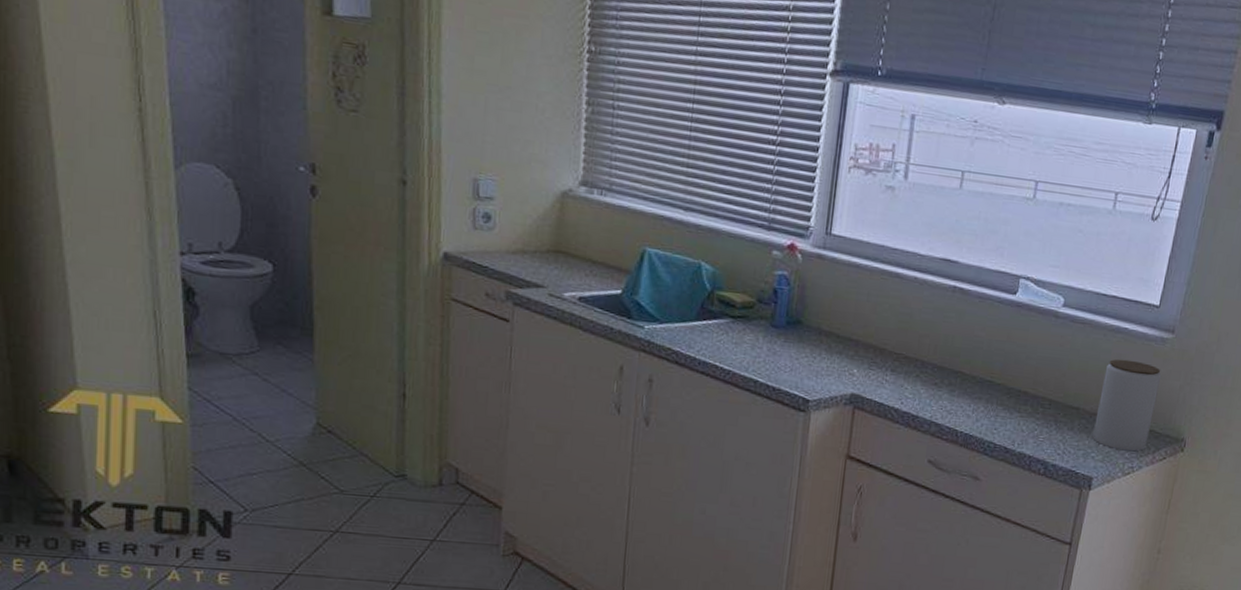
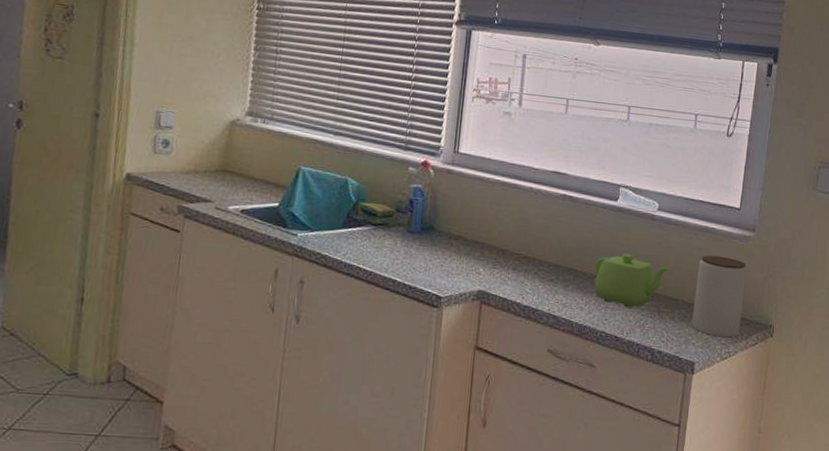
teapot: none [983,355,1073,417] -> present [594,253,671,308]

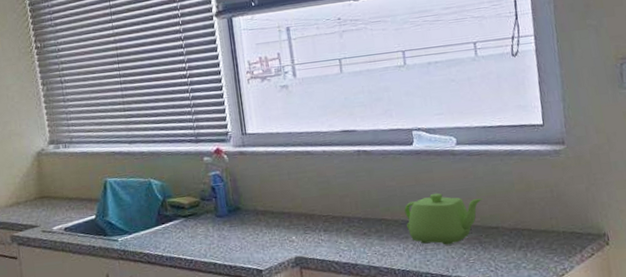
jar: present [692,255,747,338] -> none [511,175,572,256]

